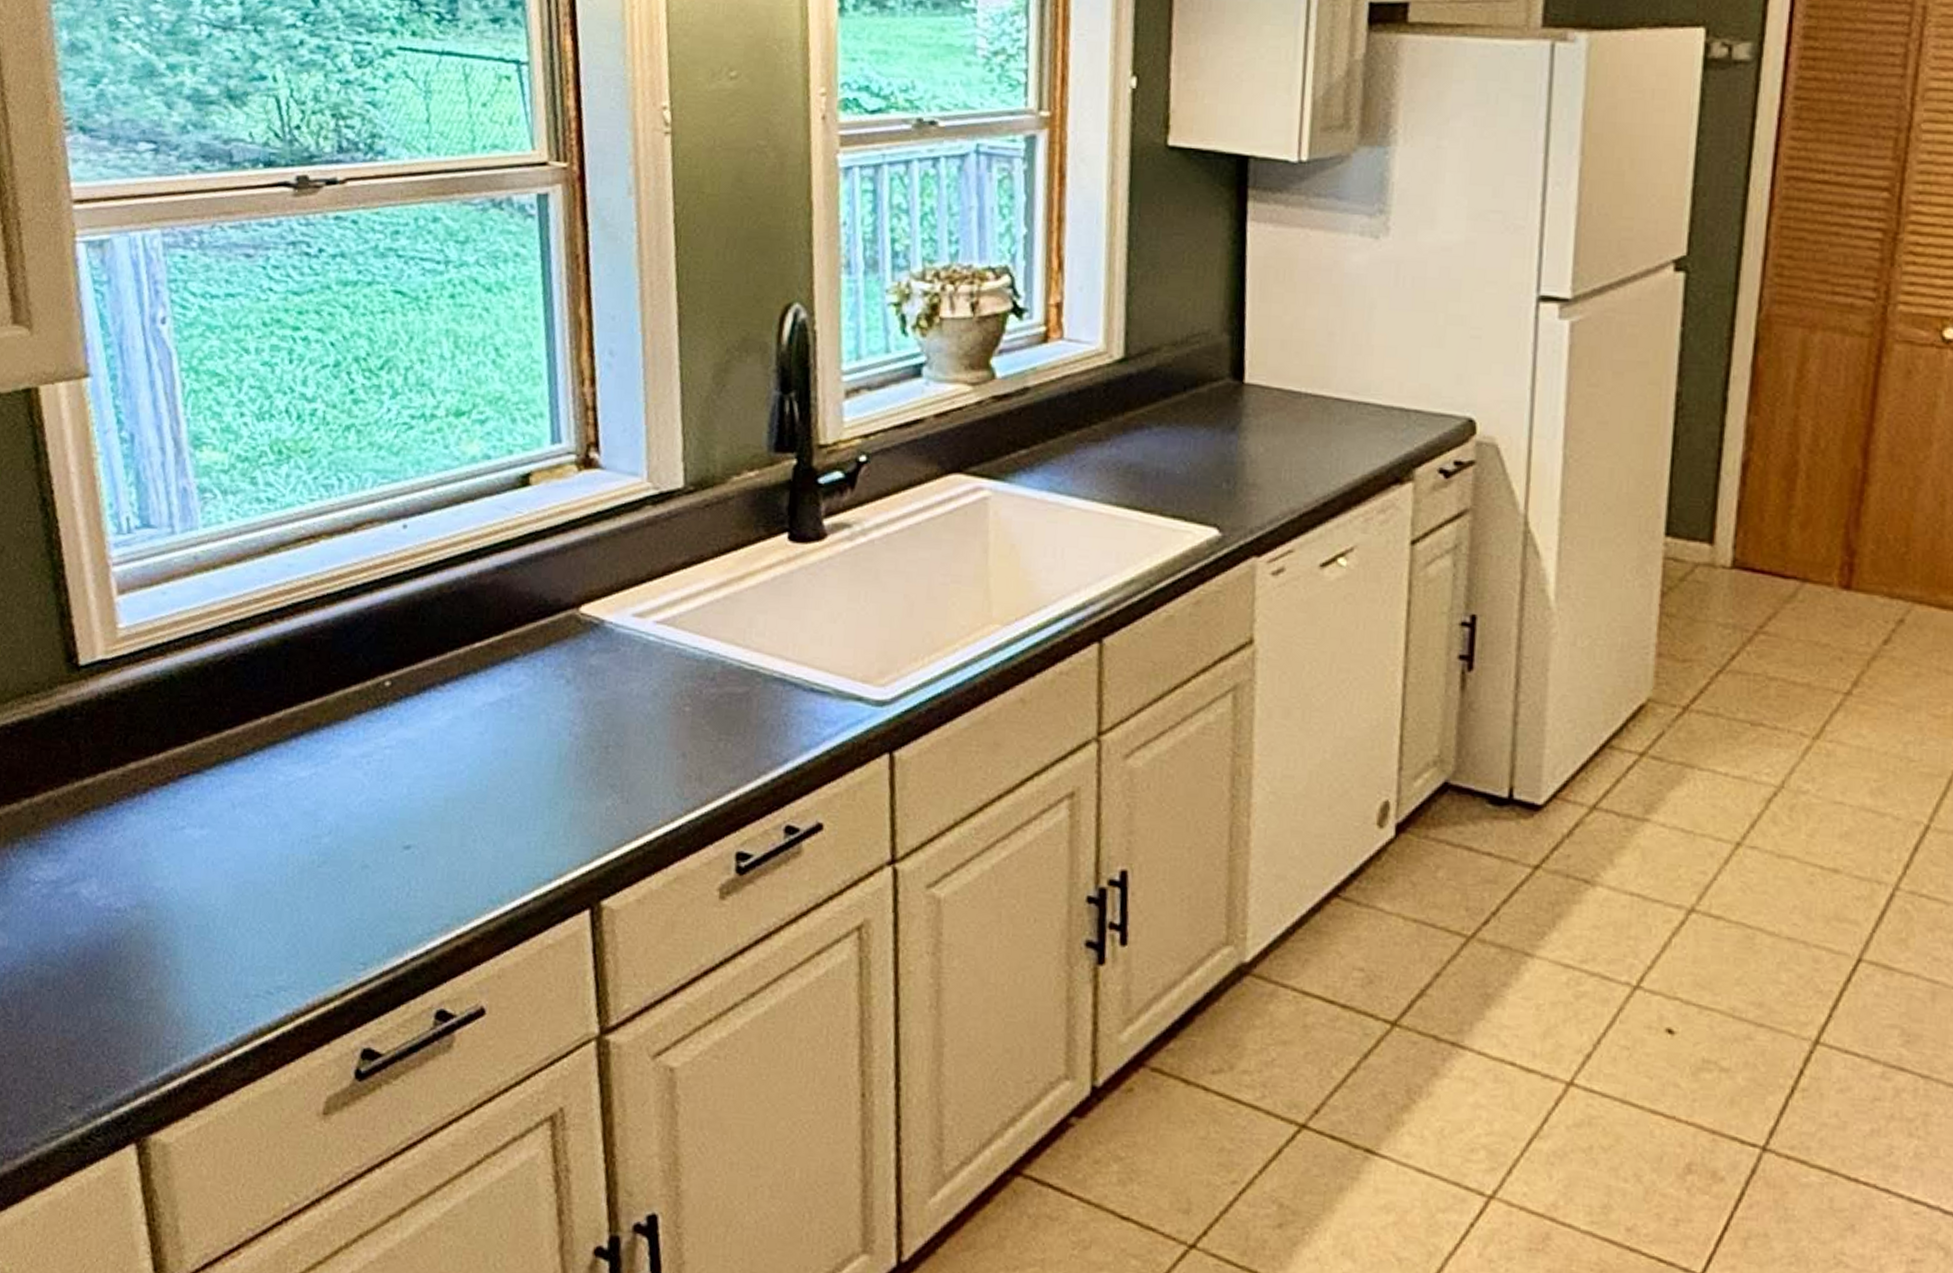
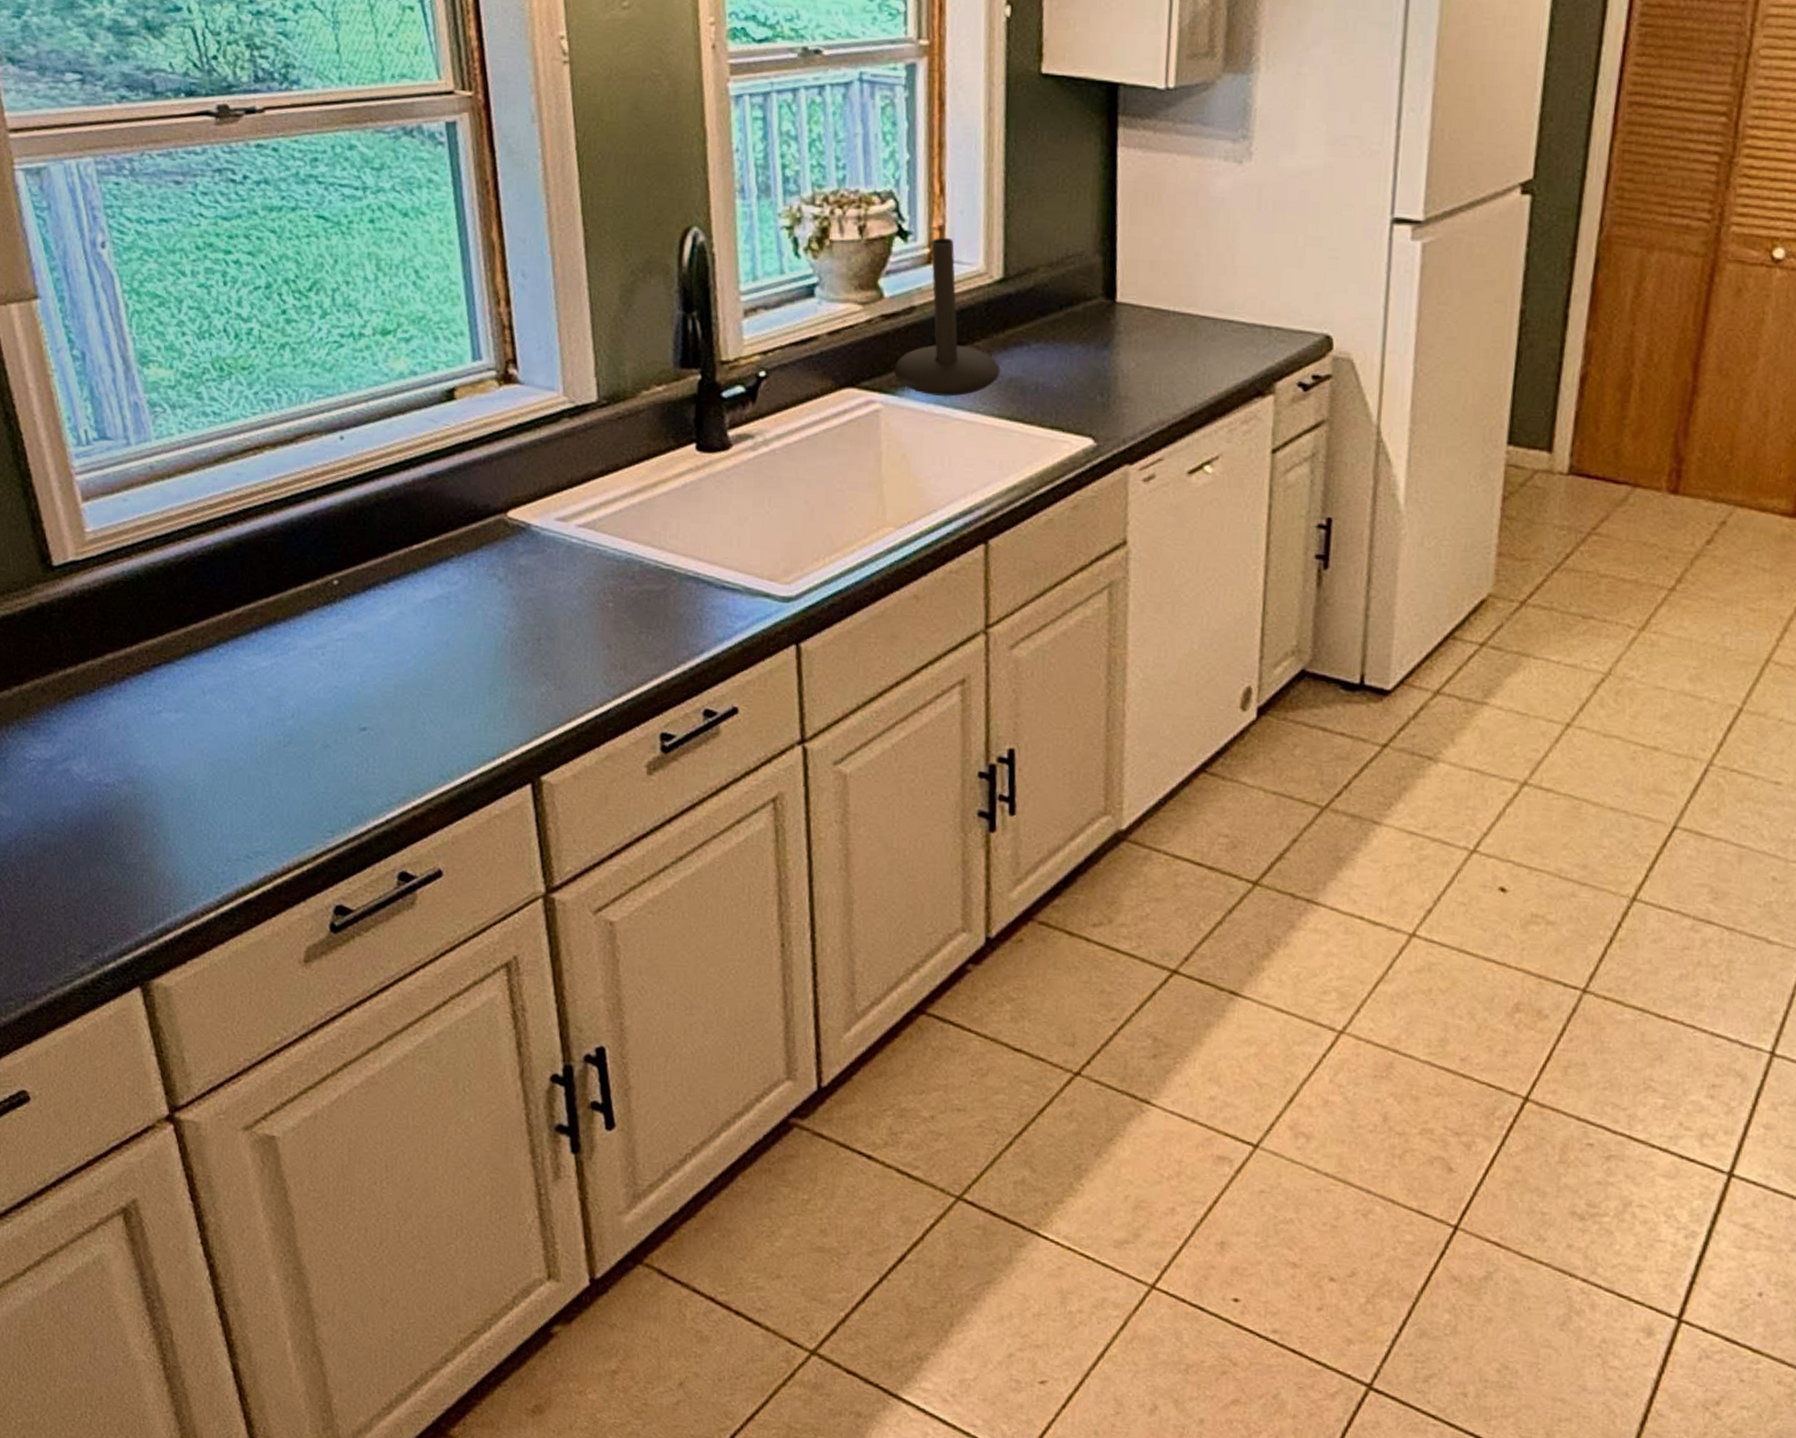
paper towel holder: none [1003,314,1119,483] -> present [893,237,1001,397]

